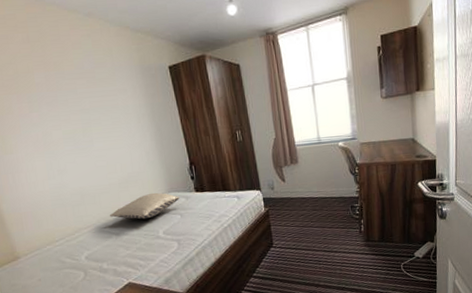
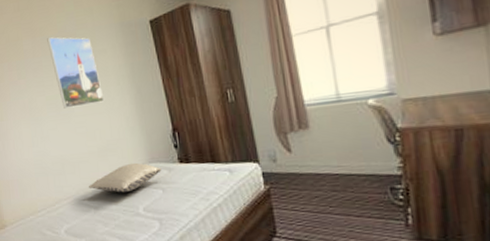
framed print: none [62,73,125,143] -> present [47,37,105,109]

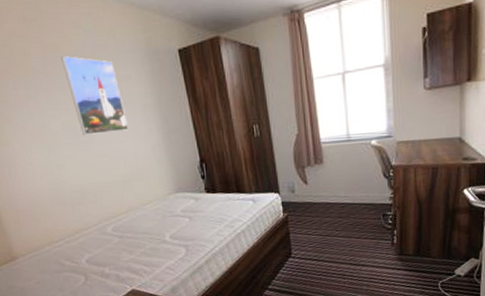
pillow: present [89,162,162,193] -> none [112,192,189,222]

